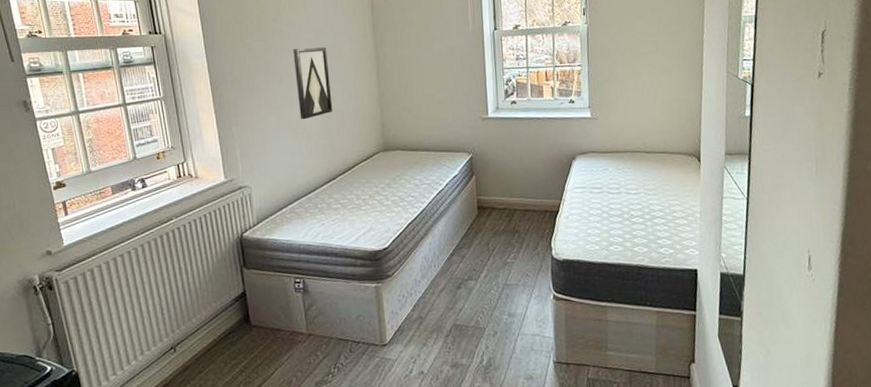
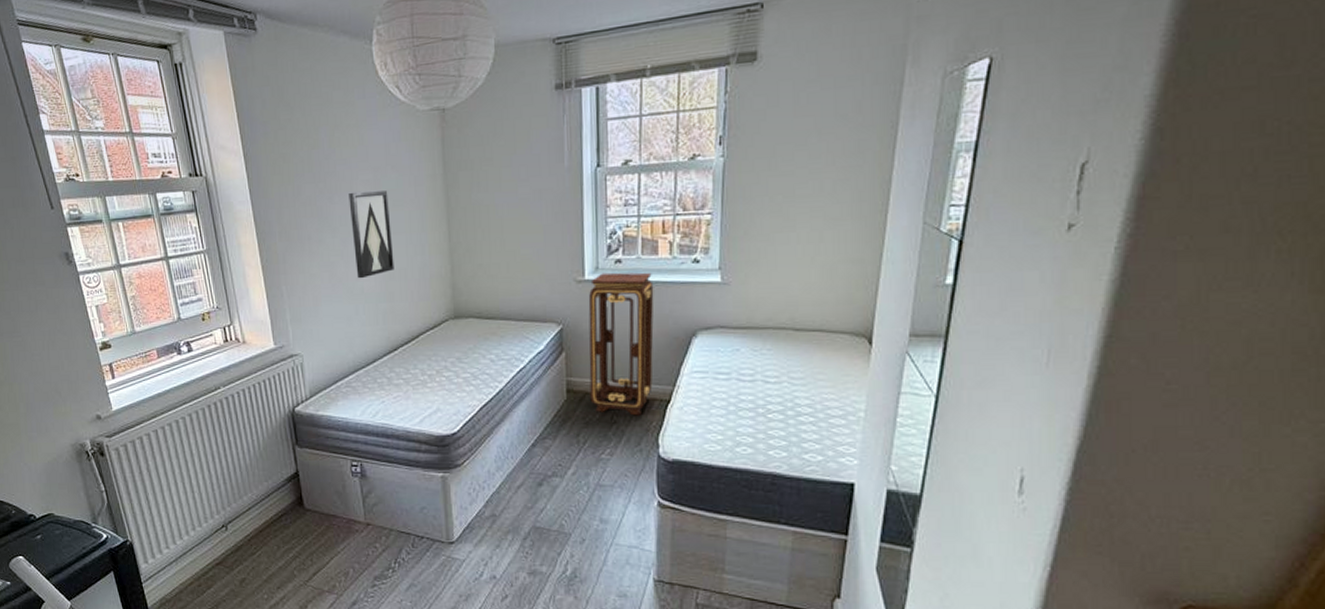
pedestal table: none [492,110,545,226] -> present [588,272,654,416]

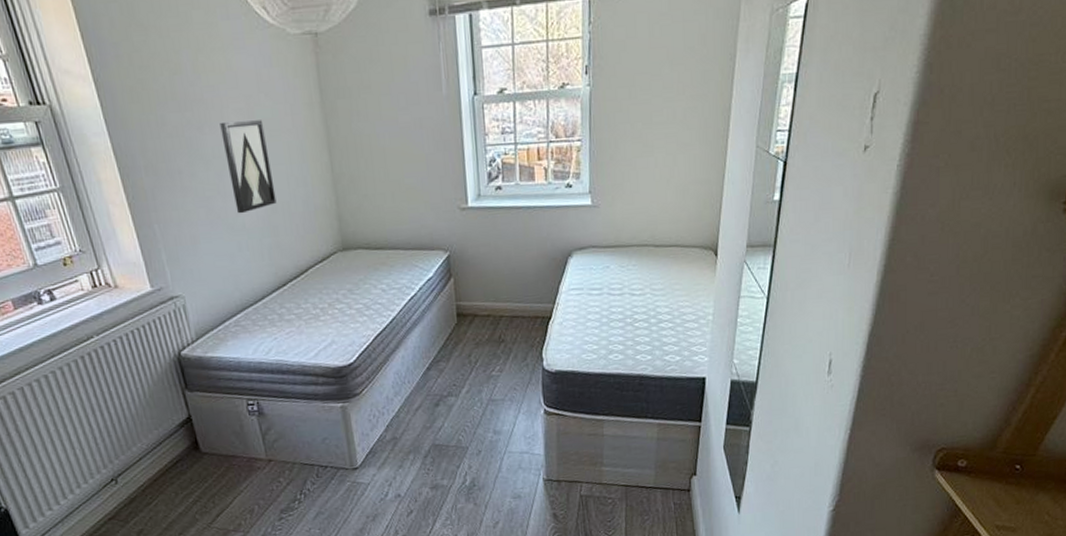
pedestal table: present [588,272,654,416] -> none [472,198,535,334]

